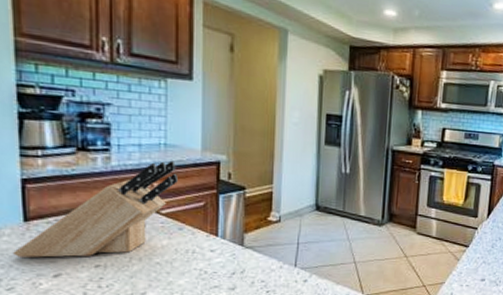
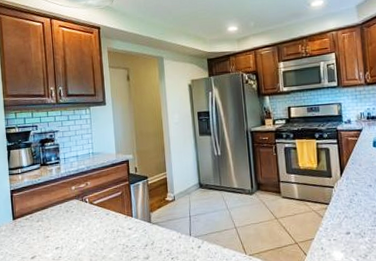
knife block: present [13,160,178,258] -> none [8,164,103,246]

